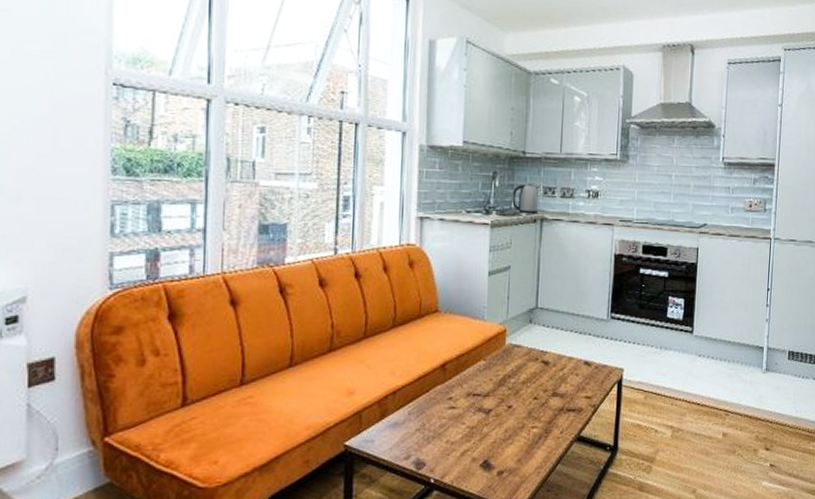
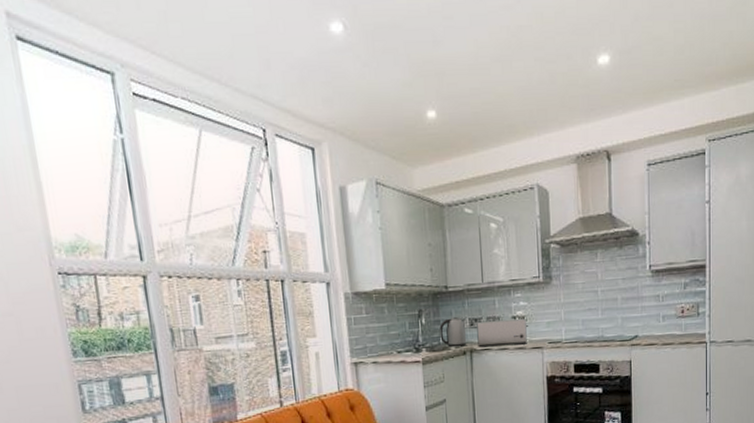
toaster: none [549,190,602,219] -> present [476,318,529,348]

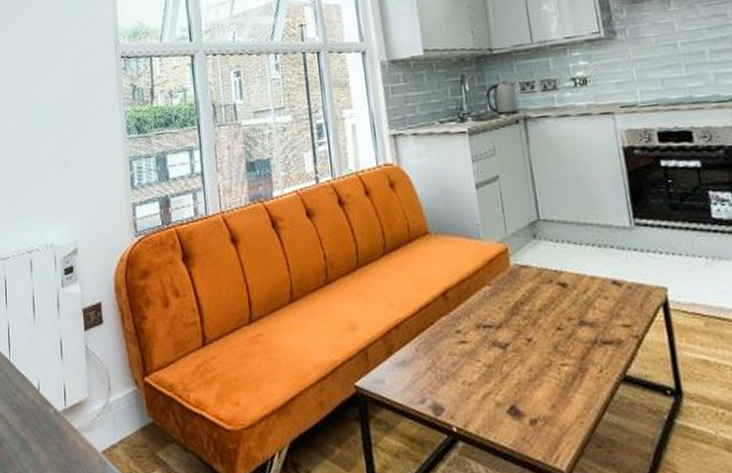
toaster: present [476,318,529,348] -> none [529,79,593,115]

